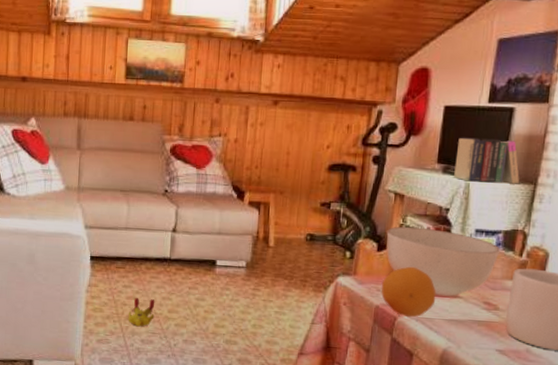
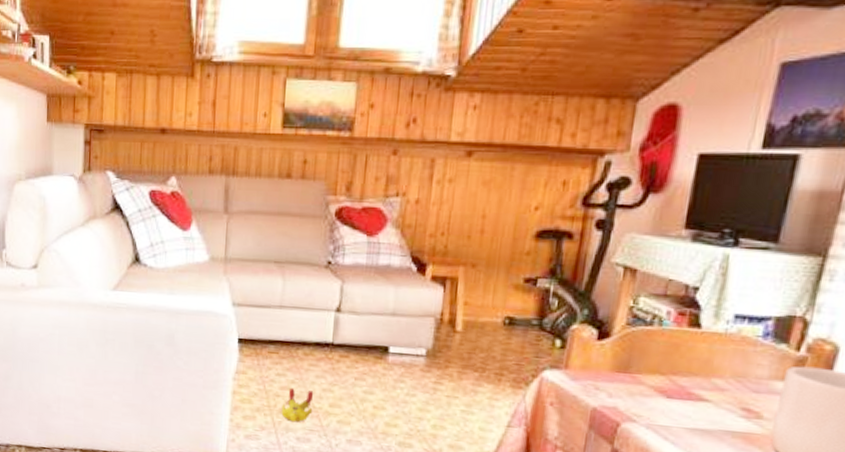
fruit: present [381,266,436,318] -> none [600,360,676,425]
bowl: present [386,226,501,298] -> none [609,309,770,401]
books: present [454,137,520,184] -> none [707,194,802,256]

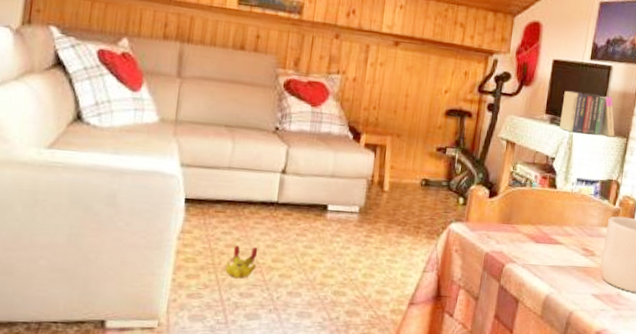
books: none [707,194,802,256] -> present [559,90,615,137]

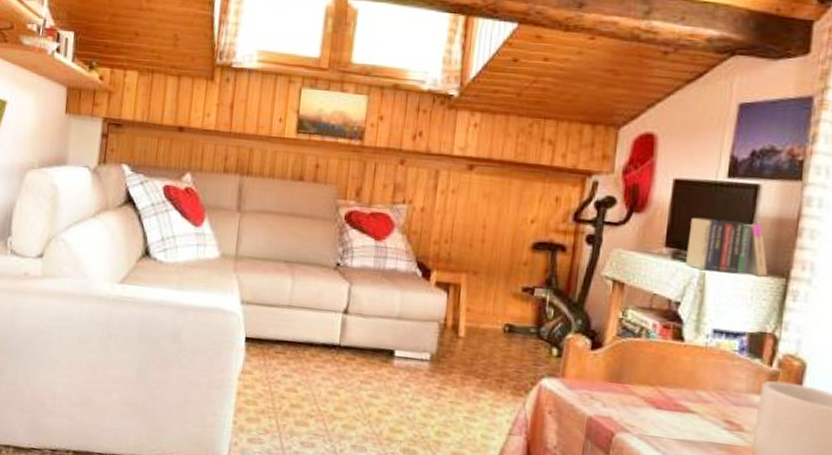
toy: present [225,245,258,279] -> none [286,389,320,426]

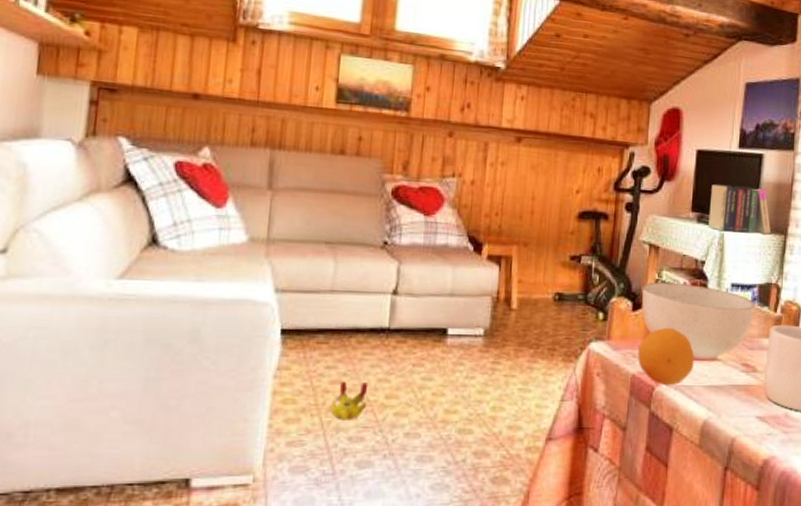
toy: none [286,389,320,426] -> present [331,381,368,420]
fruit: none [595,370,664,435] -> present [637,327,695,386]
bowl: none [602,320,745,413] -> present [641,282,757,361]

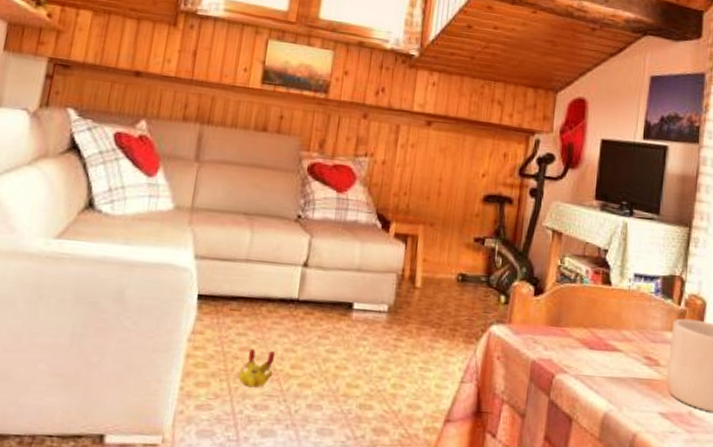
fruit: present [637,327,695,386] -> none [537,314,596,375]
bowl: present [641,282,757,361] -> none [543,268,660,352]
books: present [708,183,771,234] -> none [612,173,675,226]

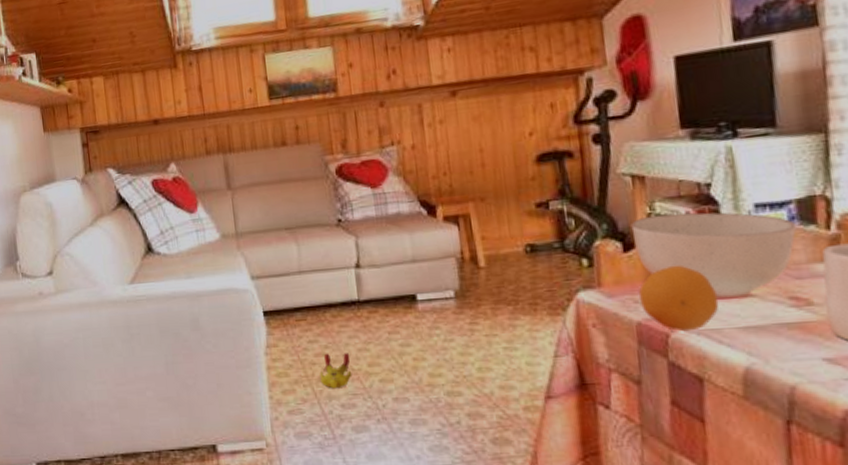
fruit: none [537,314,596,375] -> present [638,265,720,332]
bowl: none [543,268,660,352] -> present [630,212,798,299]

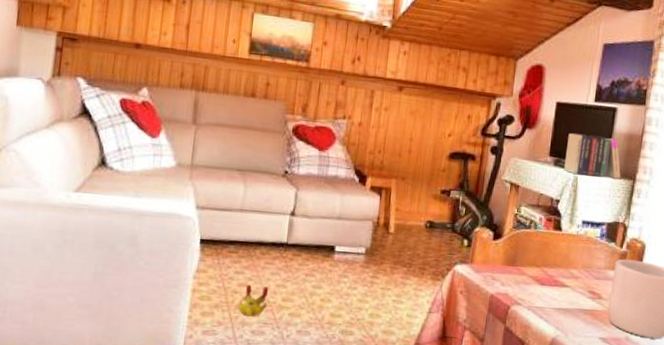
bowl: present [630,212,798,299] -> none [501,216,605,287]
fruit: present [638,265,720,332] -> none [496,255,547,307]
books: none [703,82,802,145] -> present [564,132,621,179]

